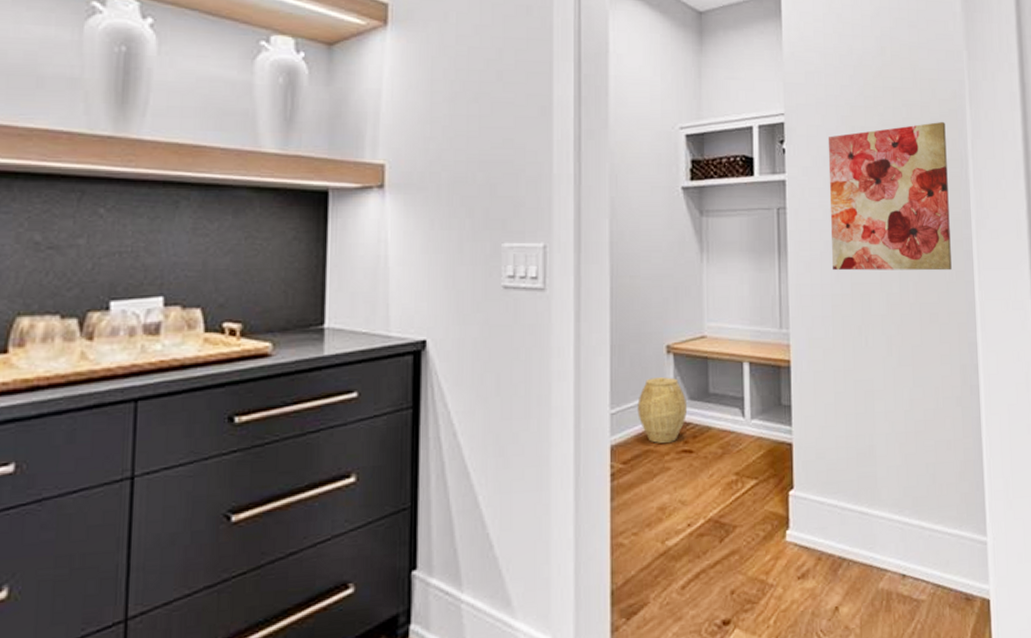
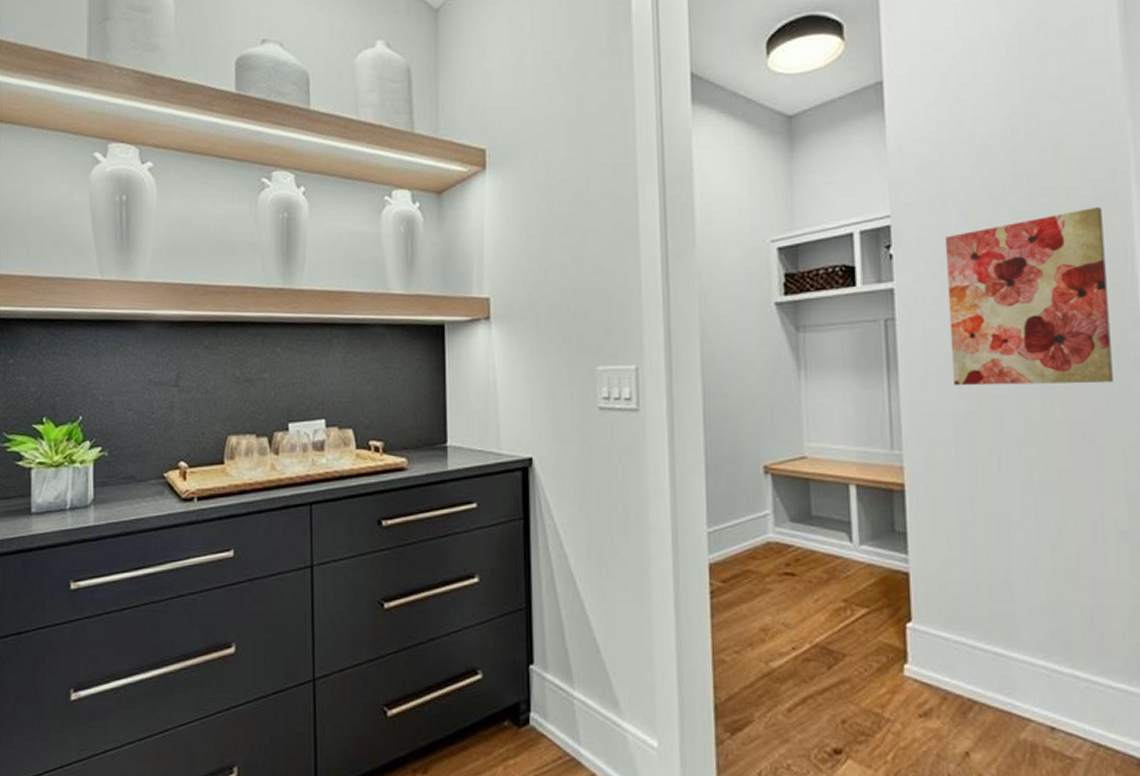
woven basket: present [637,377,688,443] -> none [735,498,789,564]

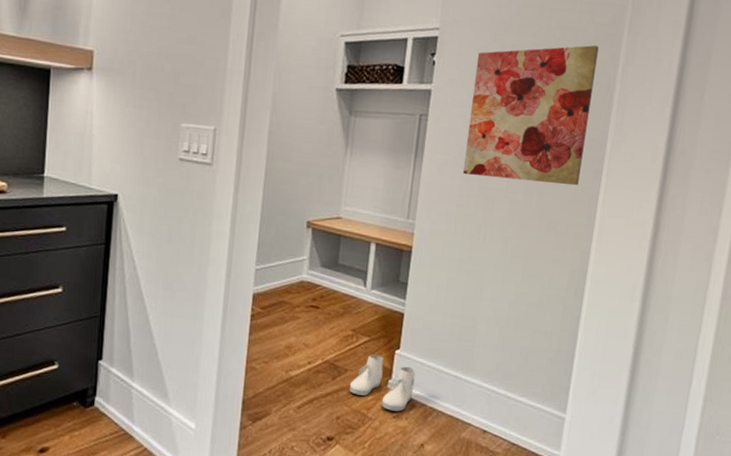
boots: none [853,631,941,708] -> present [350,354,416,412]

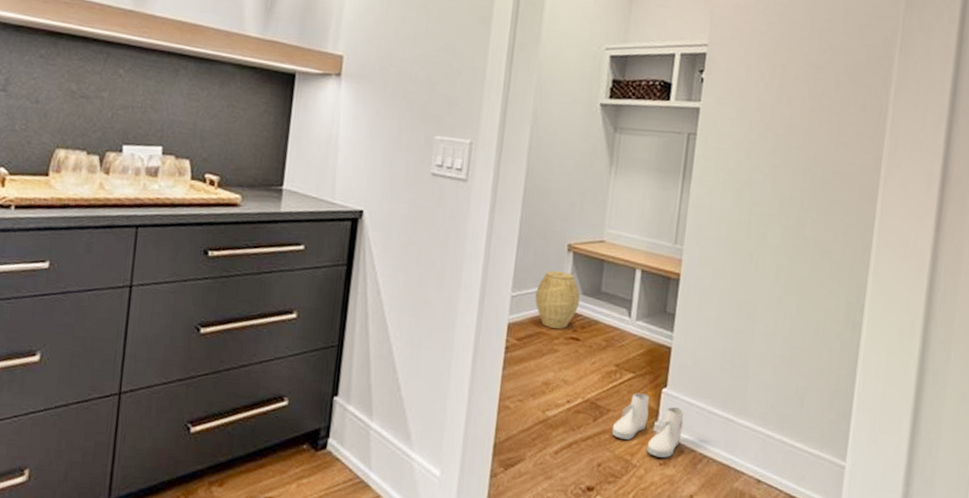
woven basket: none [277,245,319,298] -> present [535,270,581,329]
wall art: present [463,45,599,186] -> none [733,67,870,213]

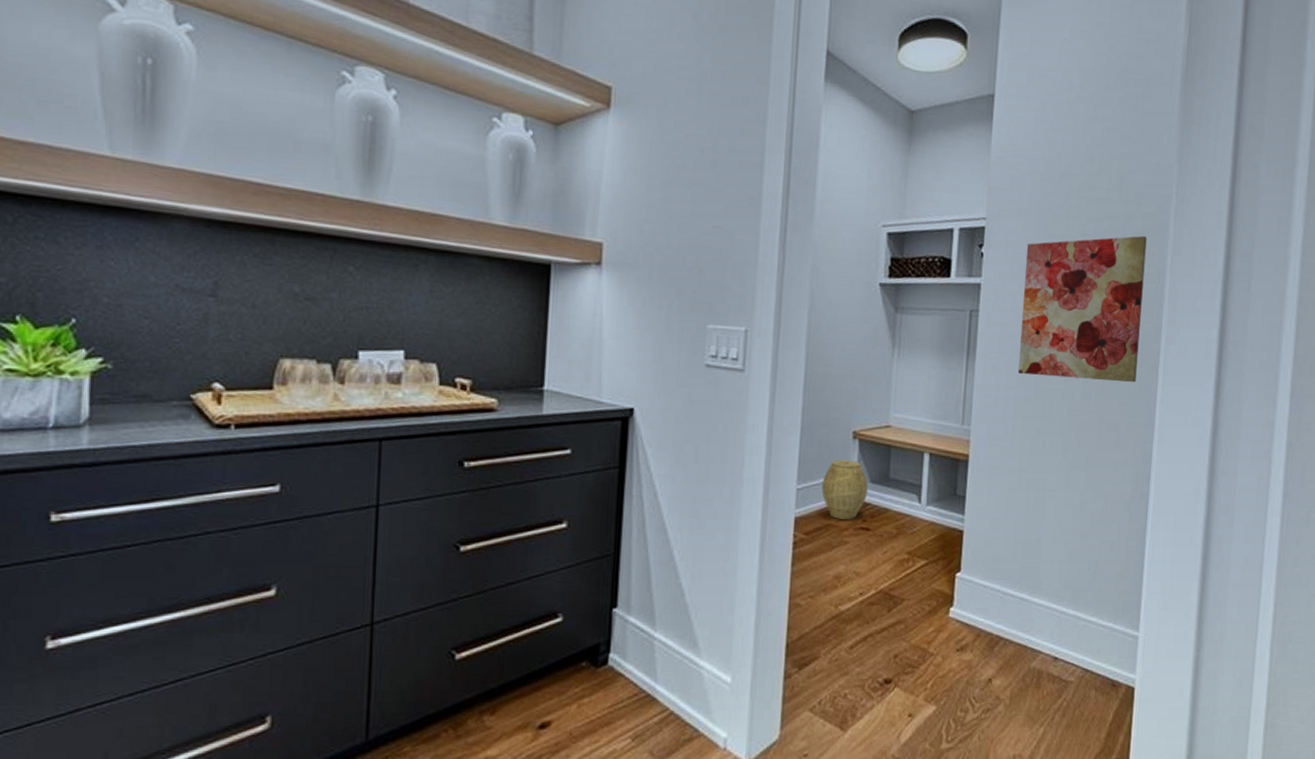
boots: present [612,393,684,458] -> none [908,579,979,643]
wall art: none [733,67,870,213] -> present [1018,235,1147,383]

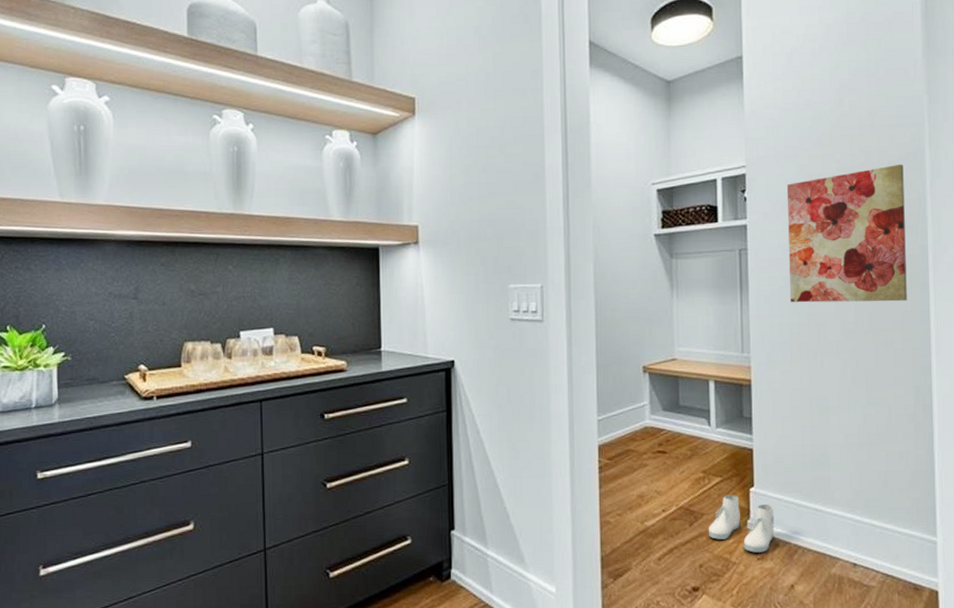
woven basket: present [821,460,869,519] -> none [619,392,662,445]
boots: none [908,579,979,643] -> present [709,495,775,553]

